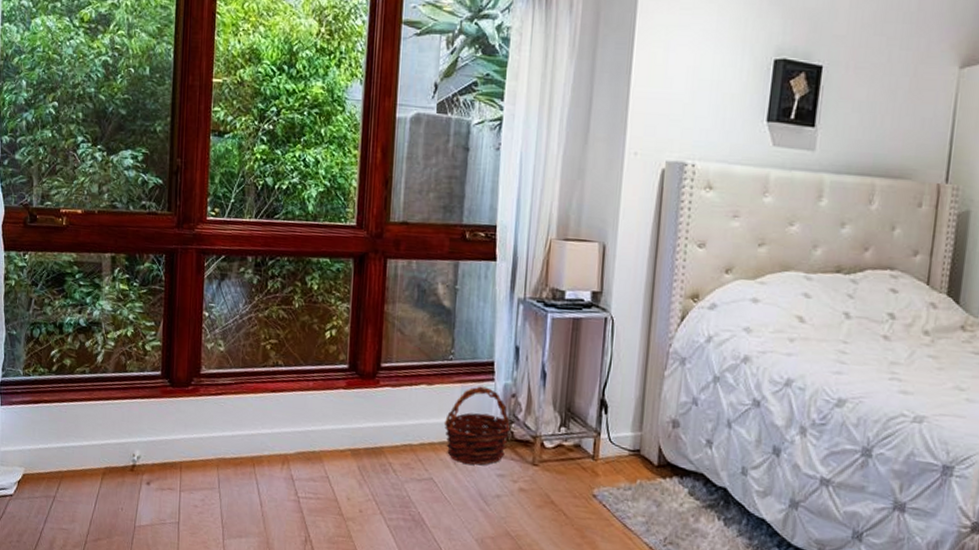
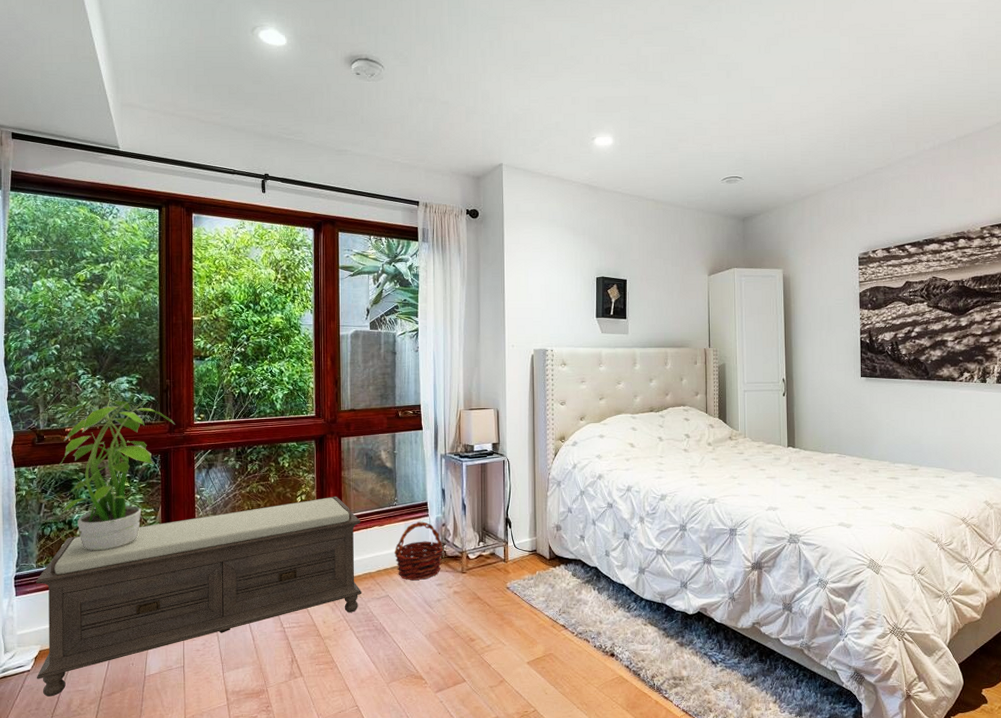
bench: none [18,336,404,530] -> present [35,496,362,697]
potted plant: none [51,175,184,366] -> present [59,397,175,551]

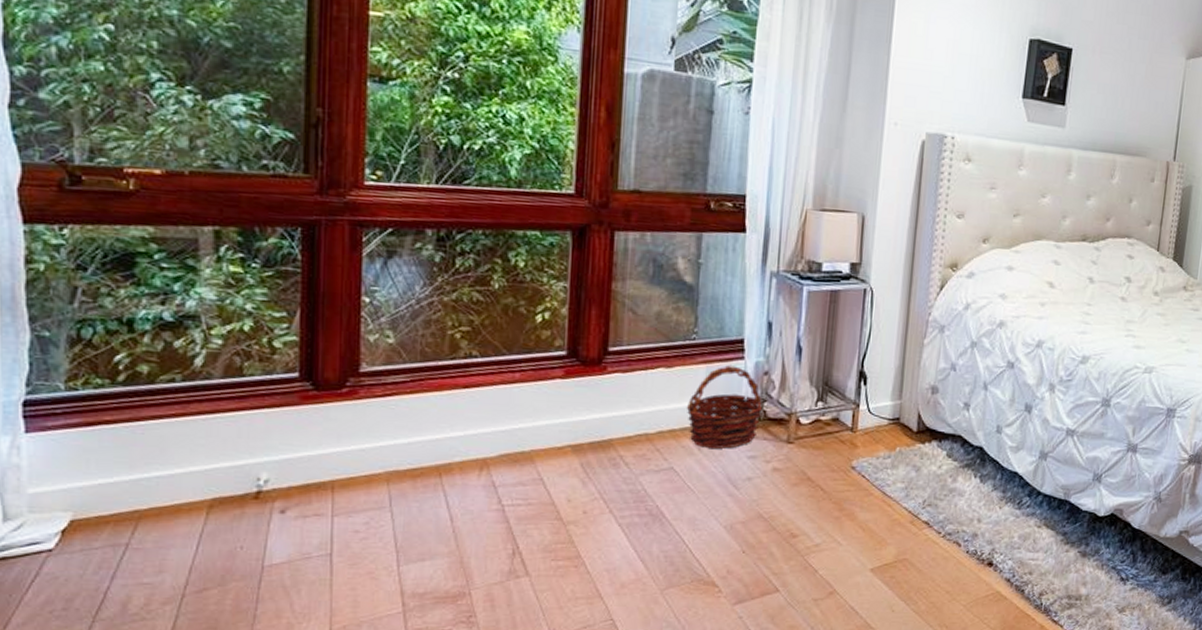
bench: present [35,496,362,697] -> none [63,318,637,591]
potted plant: present [59,397,175,551] -> none [110,125,329,372]

